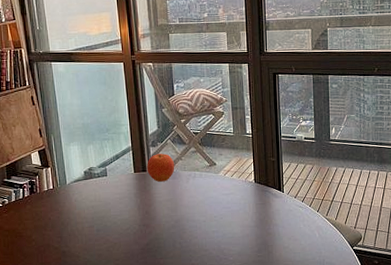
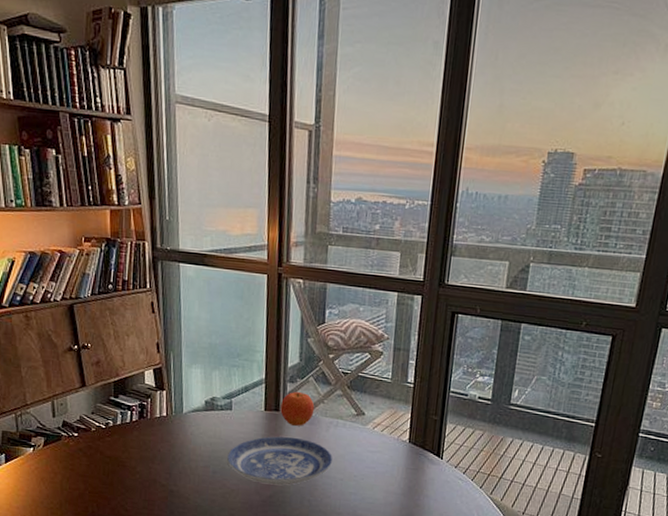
plate: none [108,191,196,234] -> present [227,436,333,486]

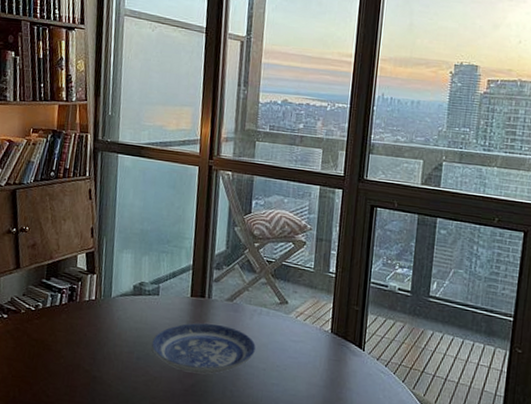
fruit: present [280,391,315,426] -> none [206,278,240,313]

